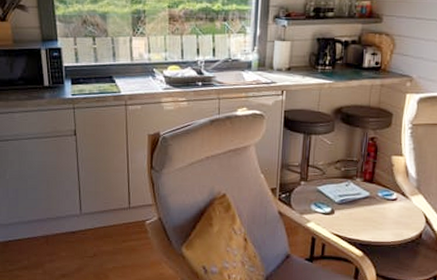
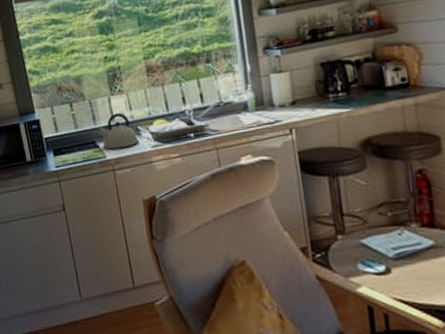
kettle: none [116,53,152,86] -> present [97,112,139,150]

